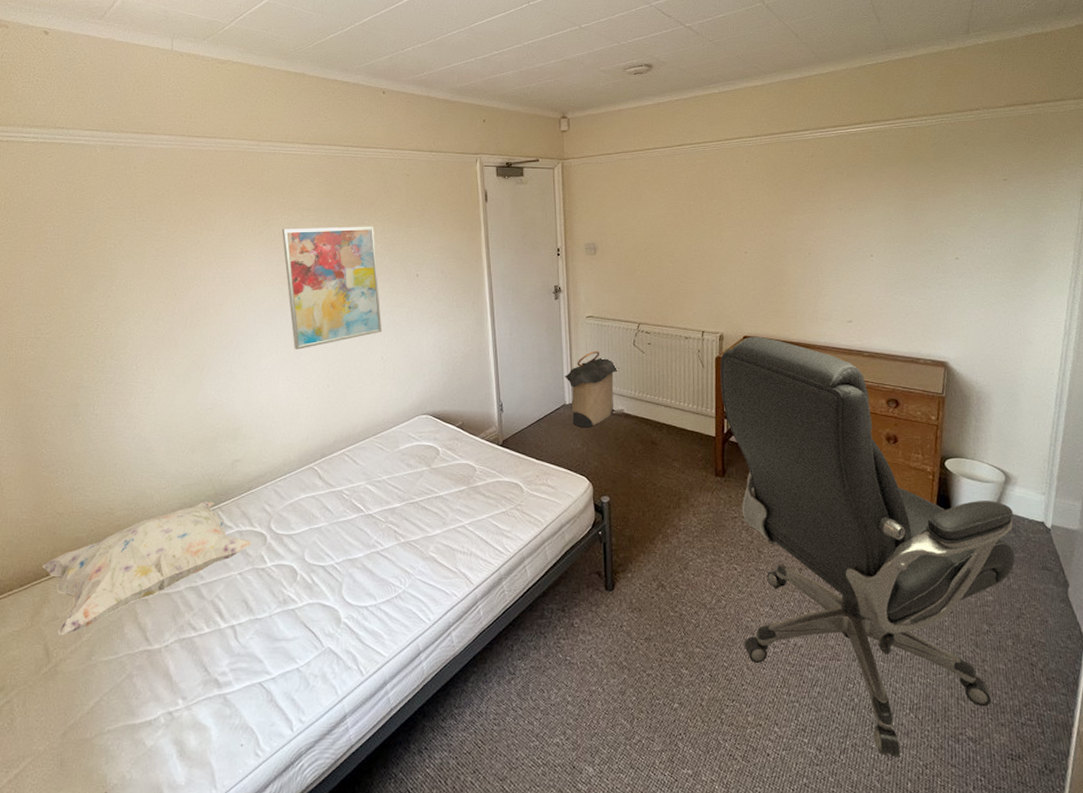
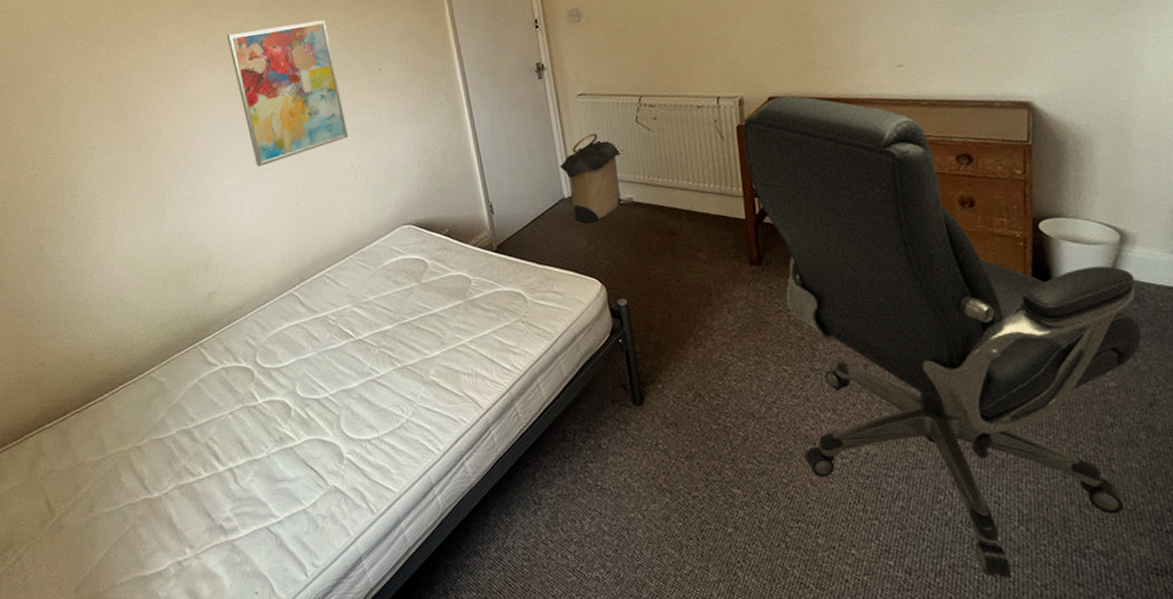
decorative pillow: present [42,501,252,636] -> none [32,338,239,489]

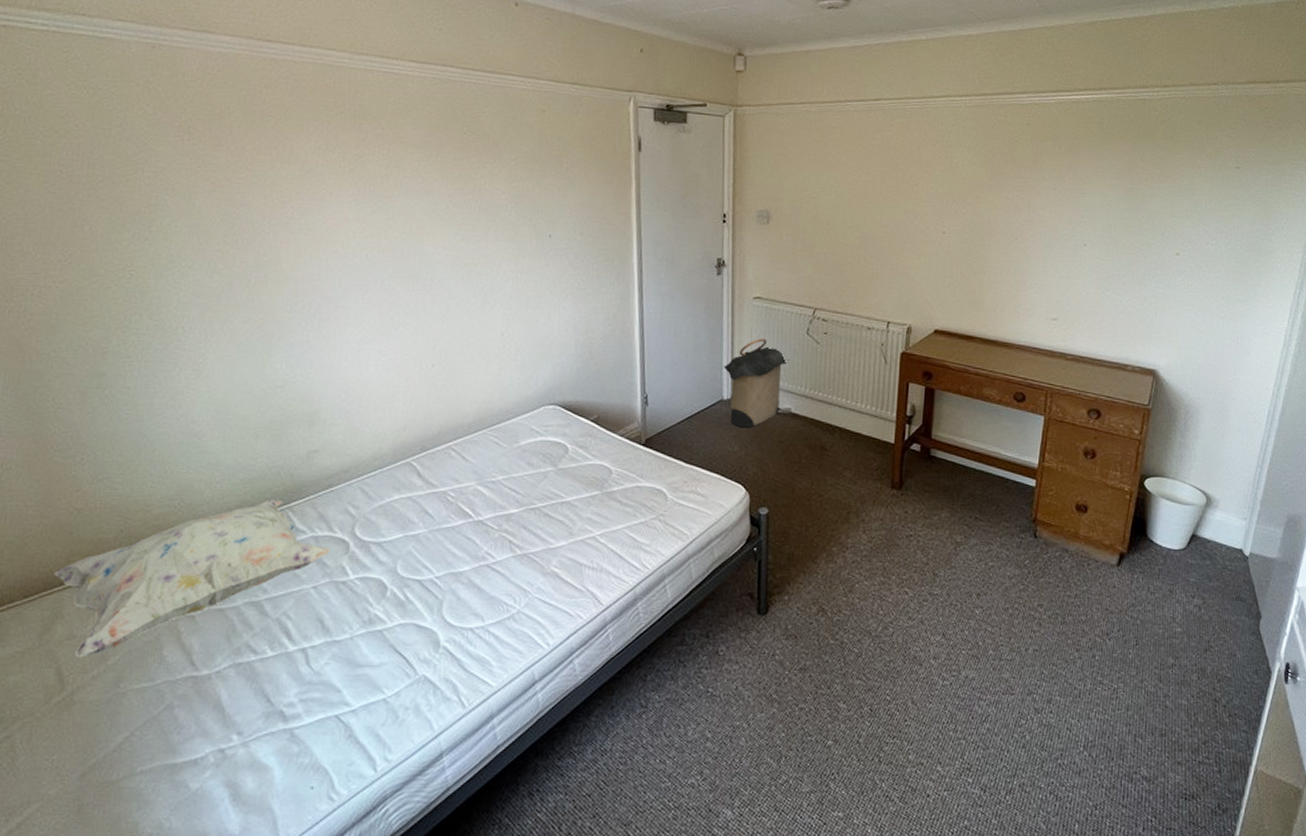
decorative pillow: none [32,338,239,489] -> present [54,499,330,658]
wall art: present [227,19,349,167] -> none [379,167,504,319]
chair: present [742,95,1142,578] -> none [904,330,1211,798]

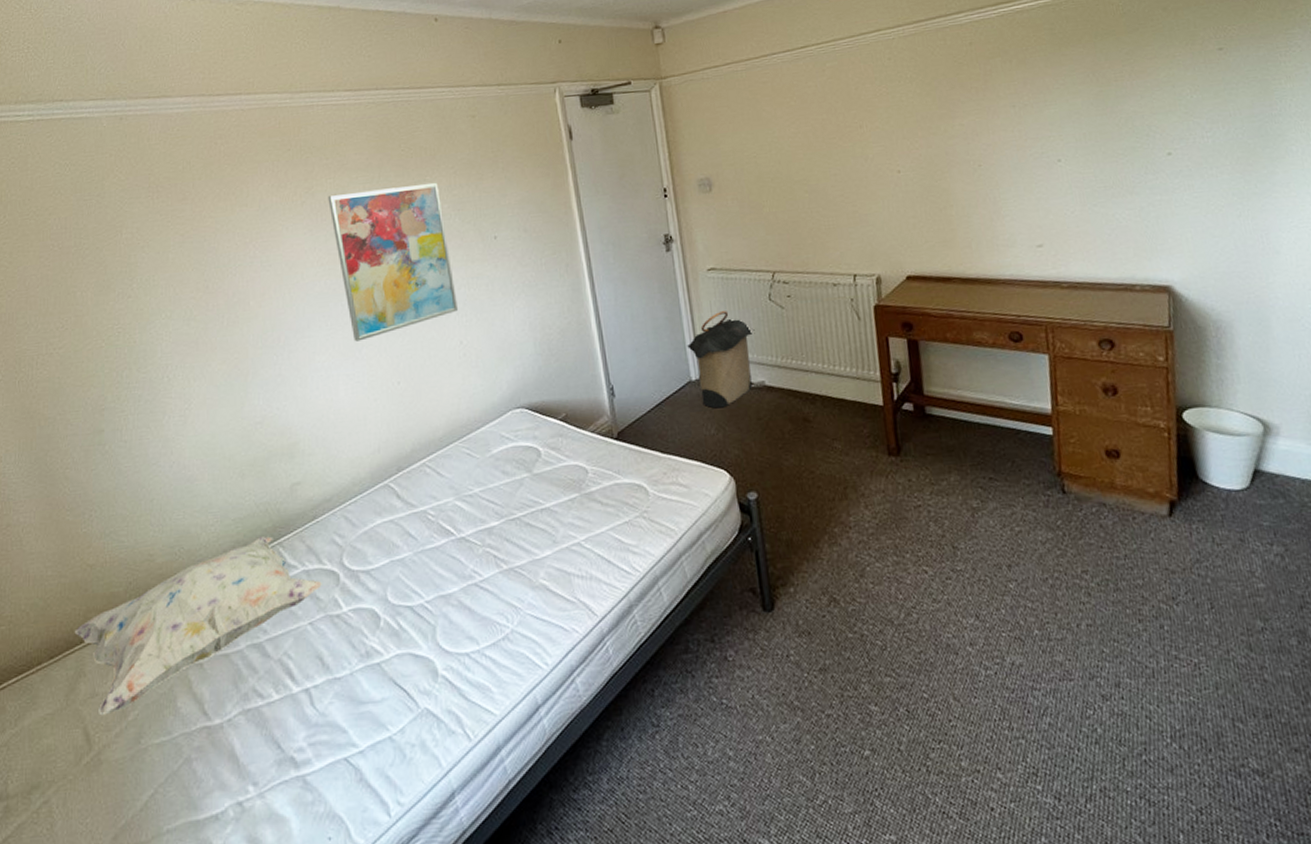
wall art: none [379,167,504,319] -> present [328,182,459,342]

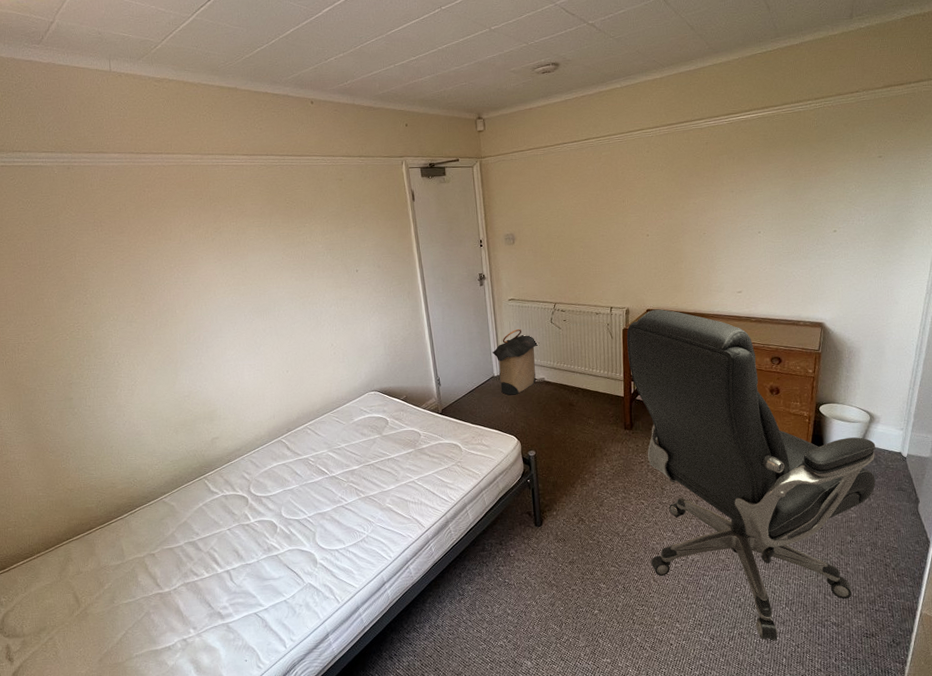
decorative pillow: present [74,536,322,716] -> none [62,472,236,586]
wall art: present [328,182,459,342] -> none [232,228,330,342]
chair: none [880,274,1290,803] -> present [626,309,876,641]

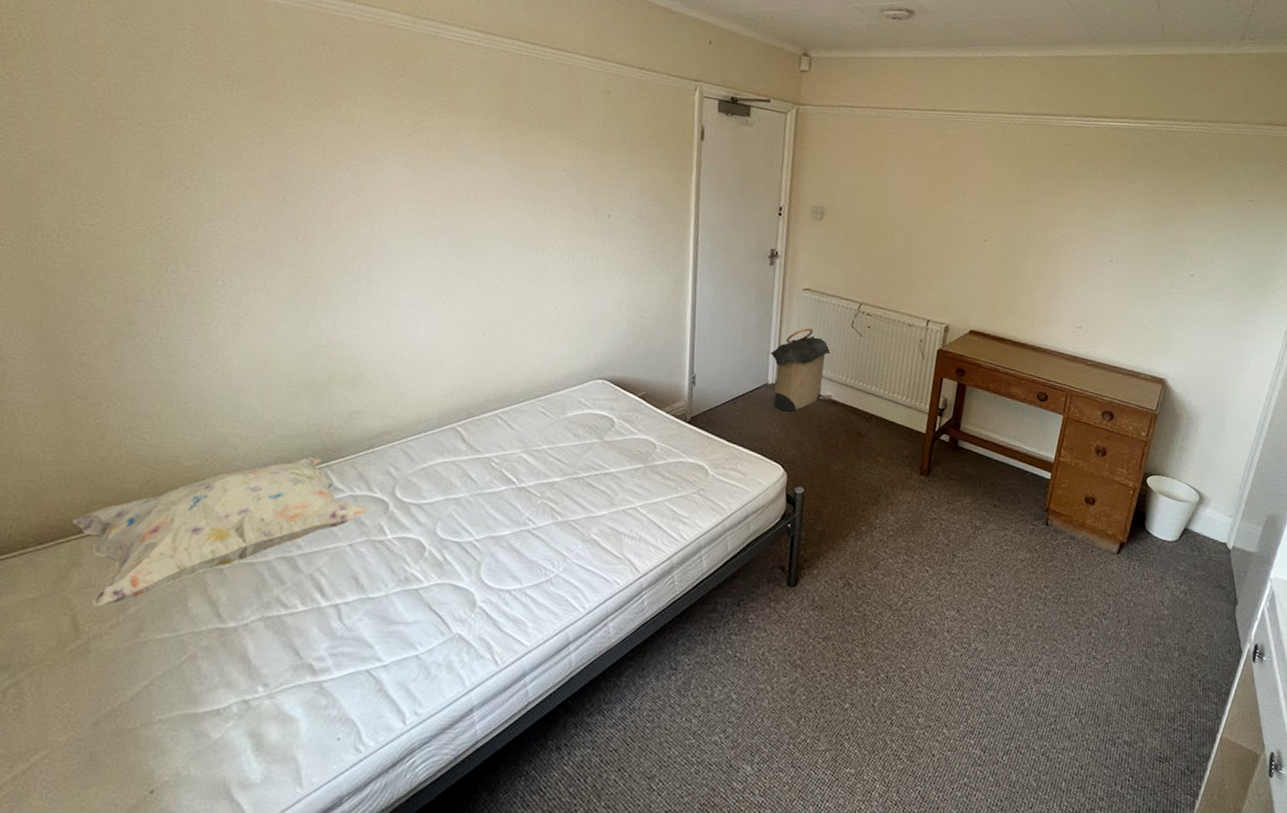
decorative pillow: none [62,472,236,586] -> present [72,457,369,607]
chair: present [626,309,876,641] -> none [924,331,1201,759]

